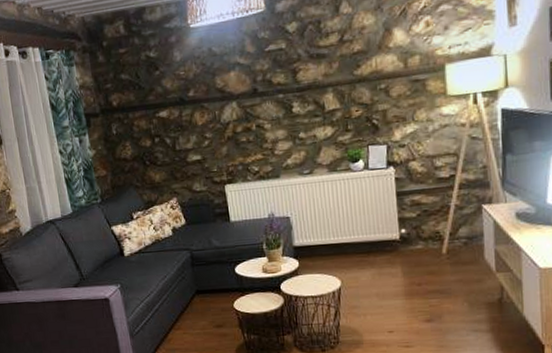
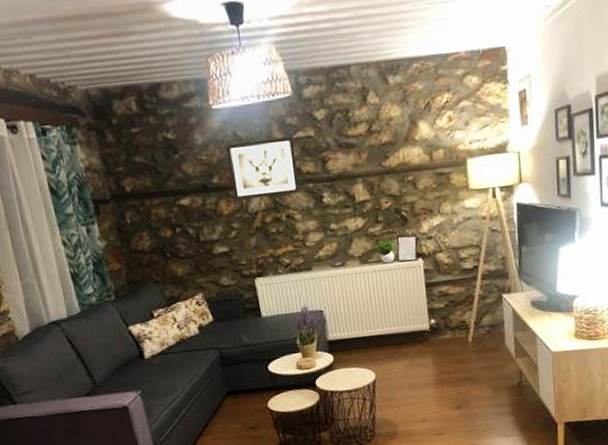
wall art: none [202,49,271,112] -> present [226,136,301,201]

